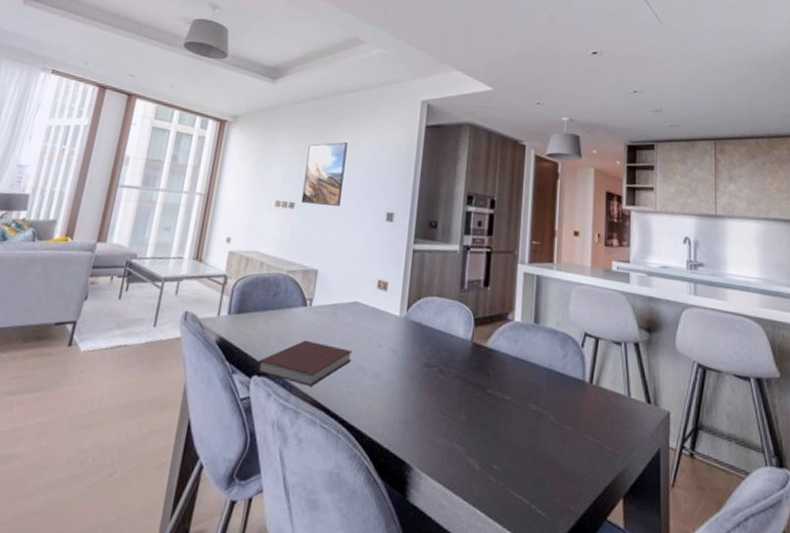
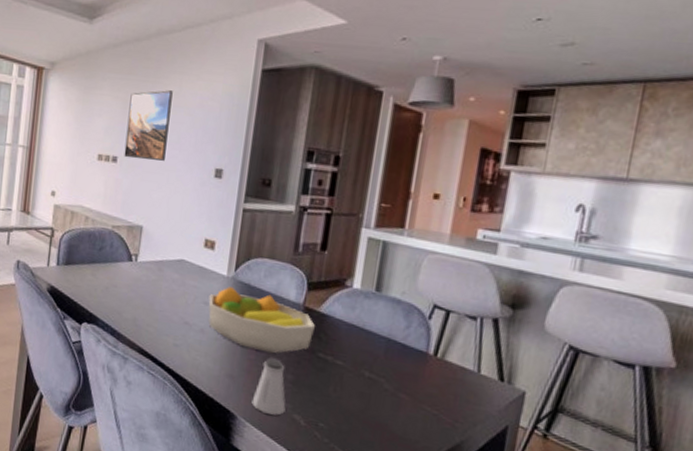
notebook: present [257,339,353,386] -> none [86,293,179,336]
fruit bowl: none [382,327,484,394] -> present [208,287,316,354]
saltshaker: none [427,399,461,462] -> present [251,358,286,415]

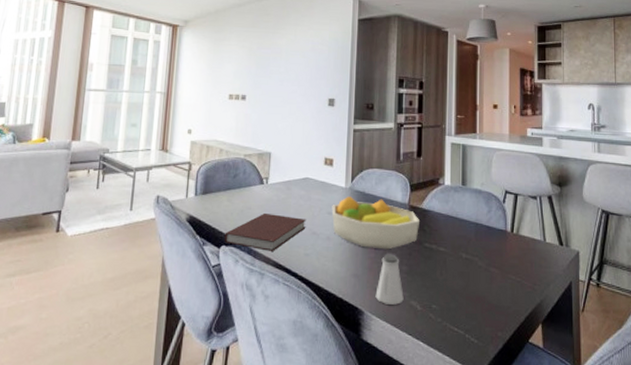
notebook: none [86,293,179,336] -> present [224,212,306,251]
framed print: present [124,90,173,161] -> none [251,38,289,96]

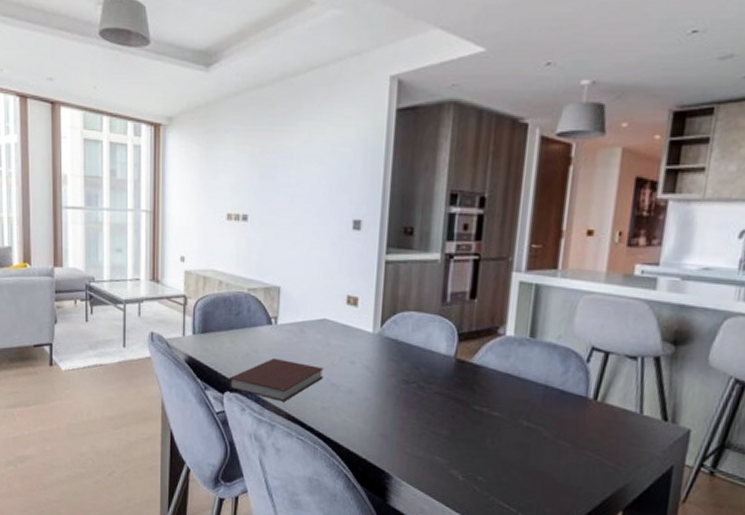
fruit bowl: present [331,196,421,250] -> none [355,344,470,410]
saltshaker: present [375,254,404,305] -> none [406,414,443,472]

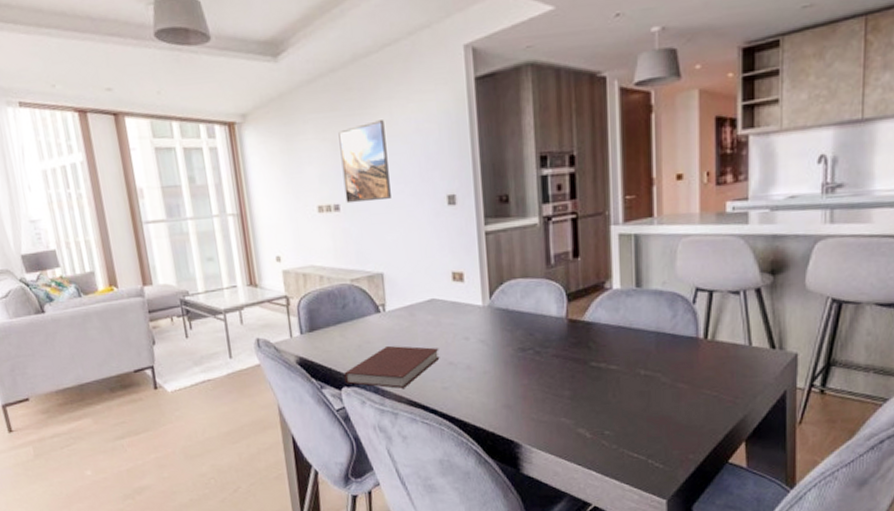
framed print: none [254,139,302,216] -> present [338,120,391,204]

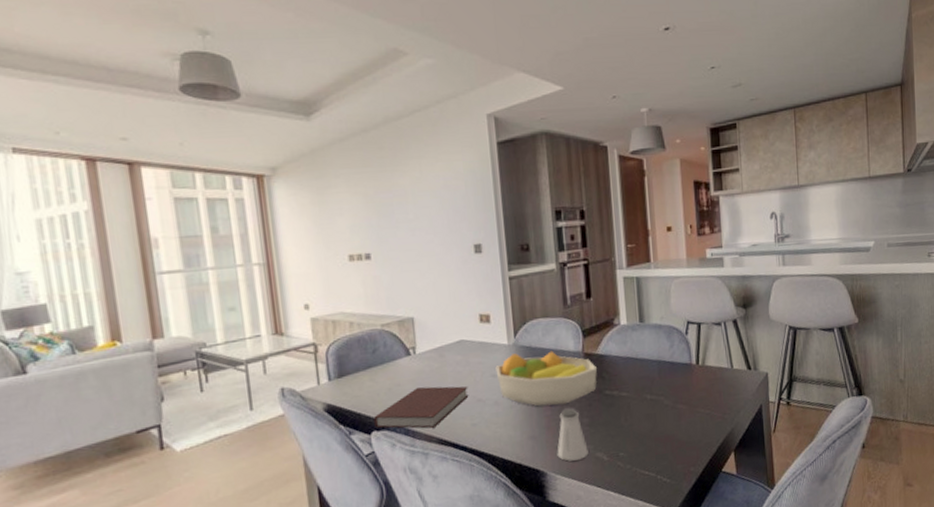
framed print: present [338,120,391,204] -> none [370,176,421,253]
fruit bowl: none [468,315,583,374] -> present [495,351,598,407]
saltshaker: none [533,378,569,435] -> present [557,408,589,461]

